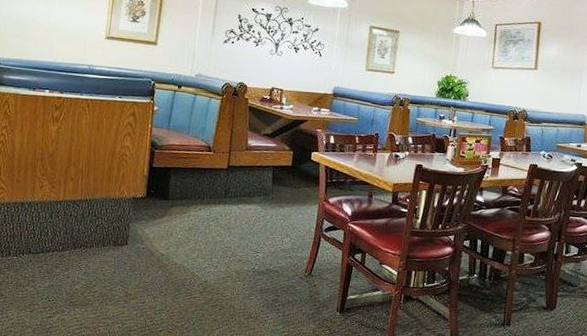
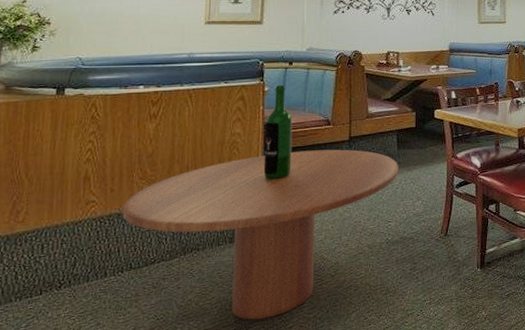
dining table: none [25,106,271,319] -> present [122,84,398,320]

